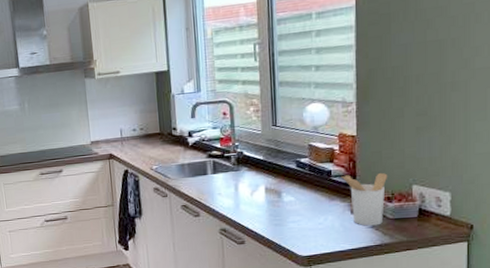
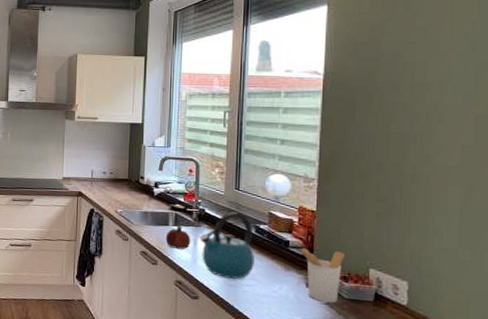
fruit: none [205,173,232,197] -> present [165,225,191,249]
kettle: none [240,150,298,219] -> present [200,212,254,280]

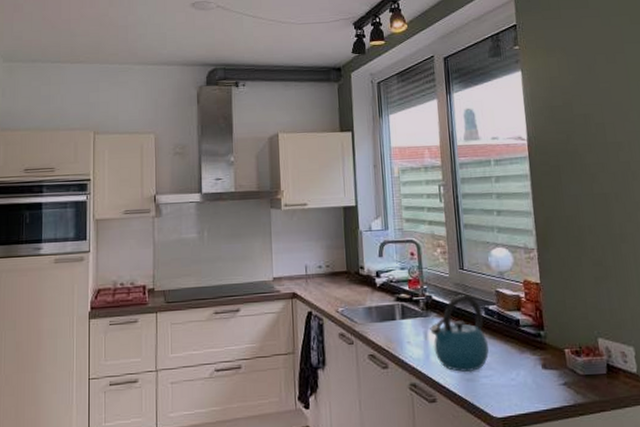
fruit: present [165,225,191,249] -> none [393,318,421,346]
utensil holder: present [299,247,346,303] -> none [529,323,574,383]

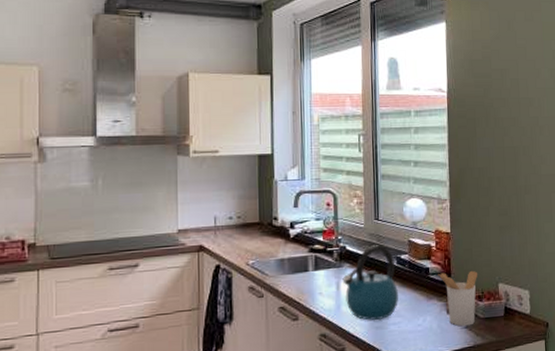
utensil holder: none [529,323,574,383] -> present [438,270,478,327]

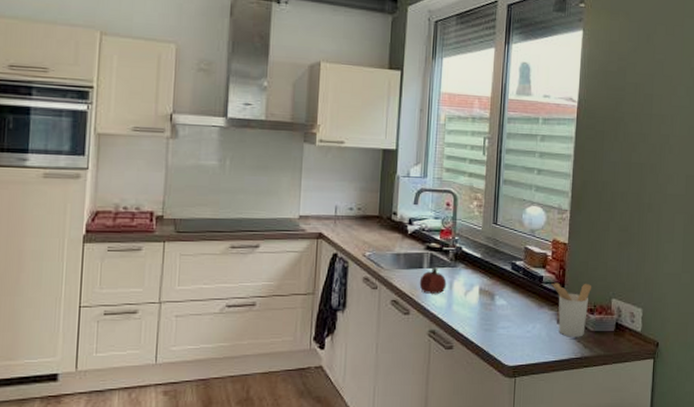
fruit: none [306,269,334,297] -> present [419,267,447,294]
kettle: present [342,245,398,321] -> none [456,249,510,323]

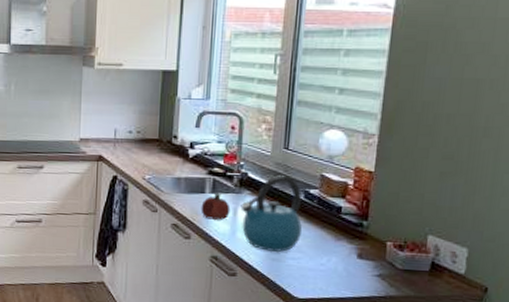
kettle: none [456,249,510,323] -> present [240,175,302,253]
utensil holder: present [551,282,592,337] -> none [352,214,403,275]

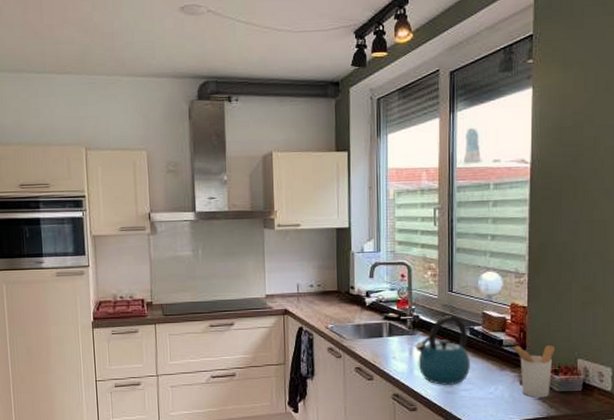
fruit: present [201,193,231,220] -> none [380,336,407,361]
utensil holder: none [352,214,403,275] -> present [512,344,556,398]

